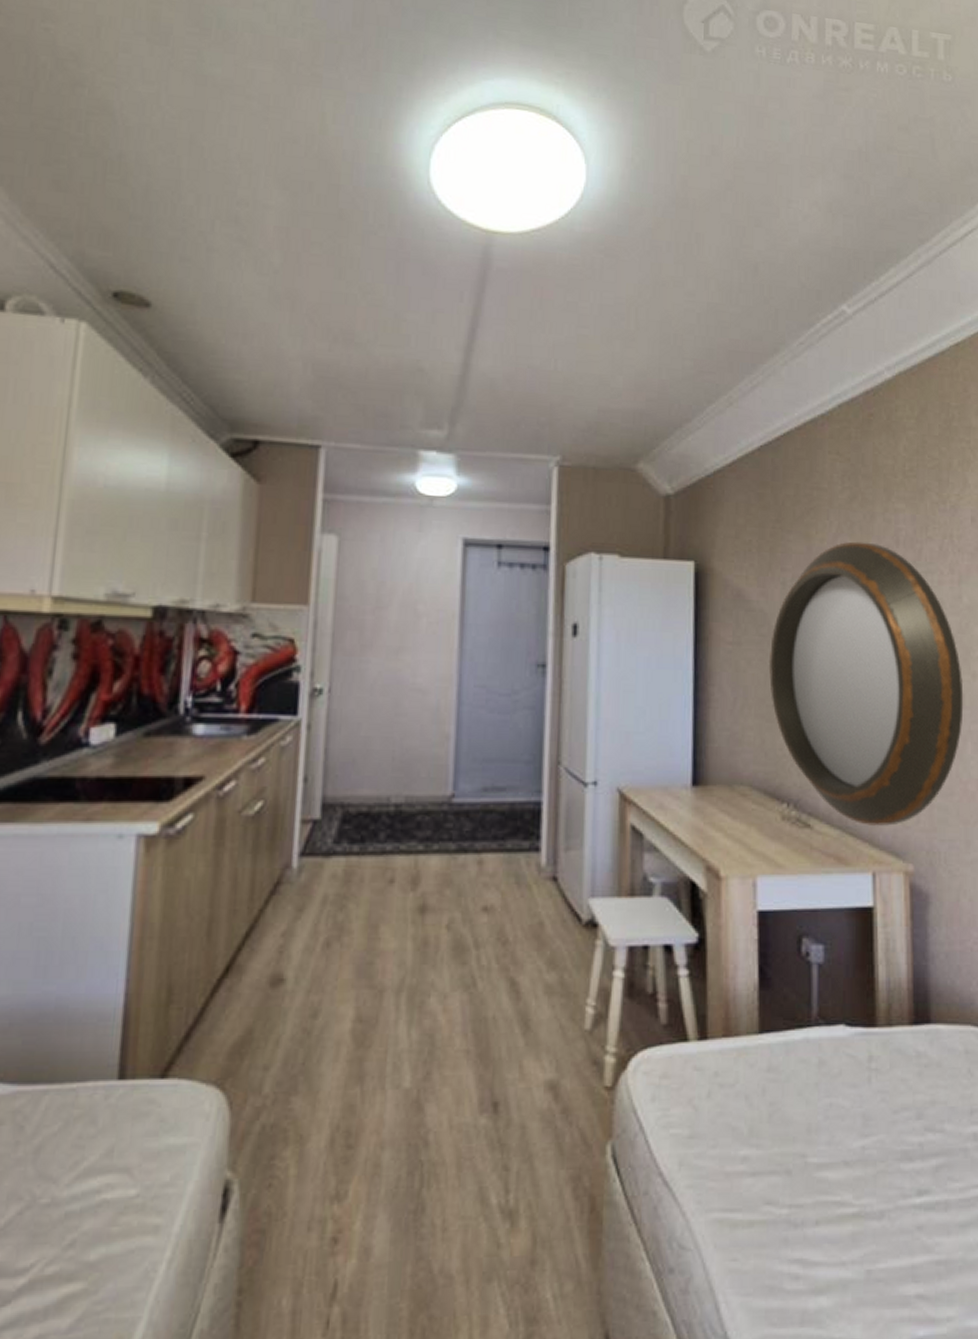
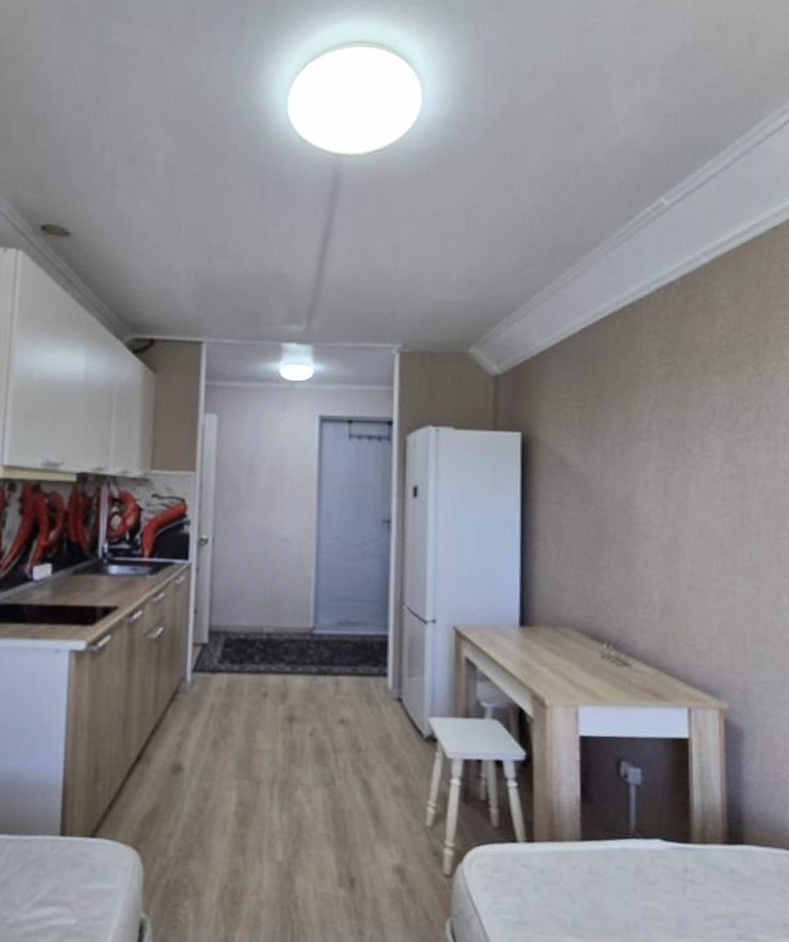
home mirror: present [768,541,964,826] -> none [589,412,779,668]

